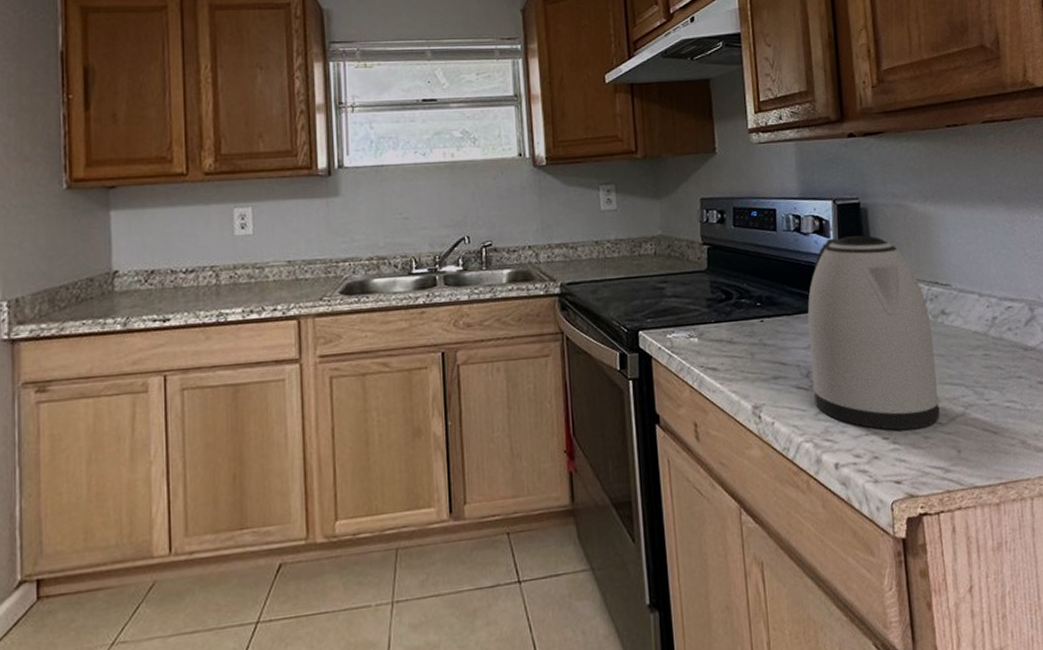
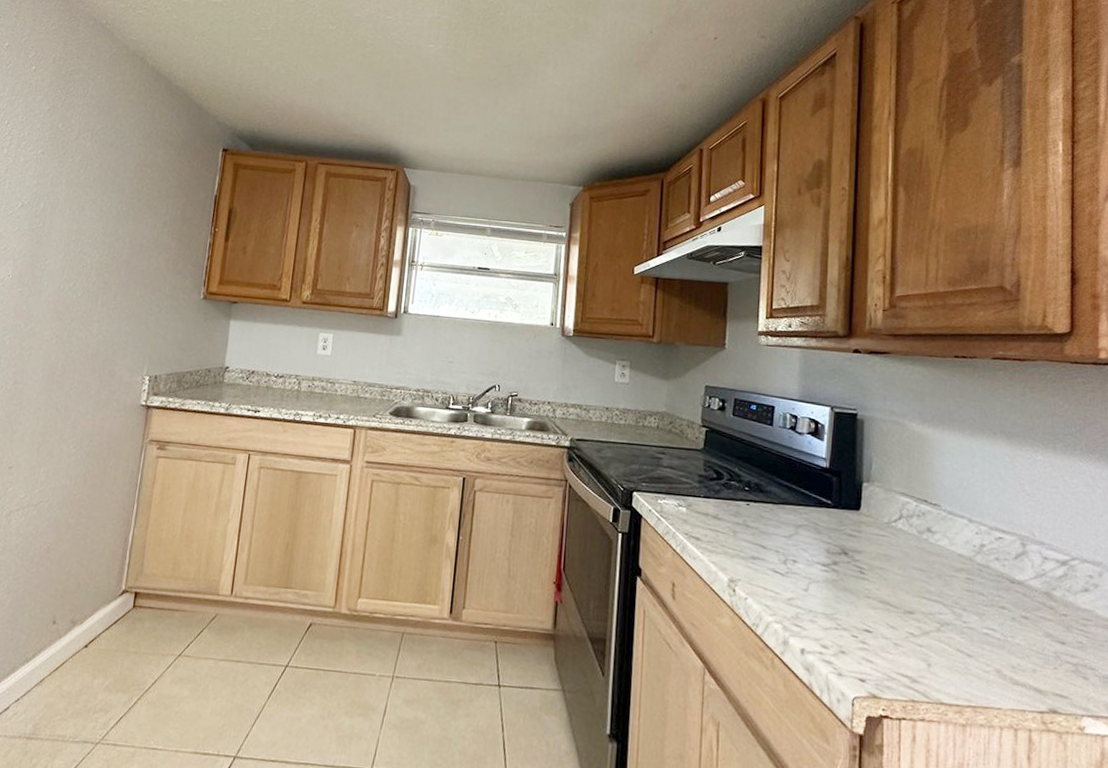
kettle: present [807,235,940,431] -> none [788,441,915,635]

